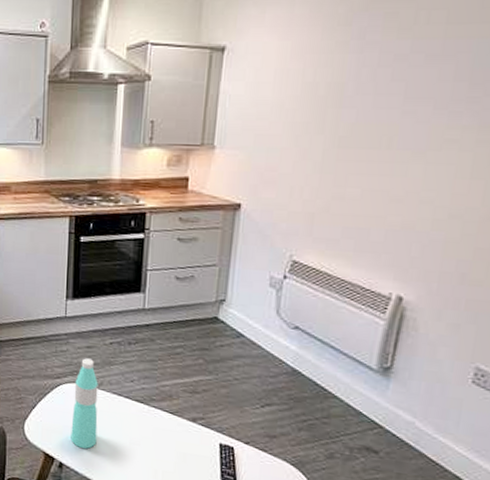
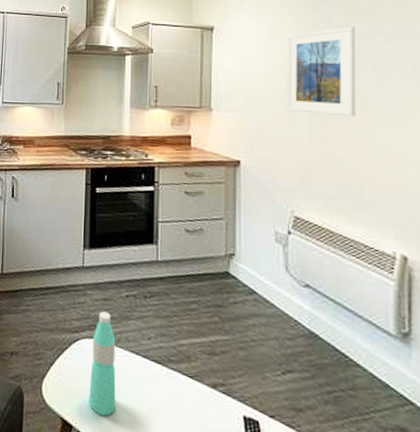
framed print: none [298,43,393,153] -> present [285,26,356,117]

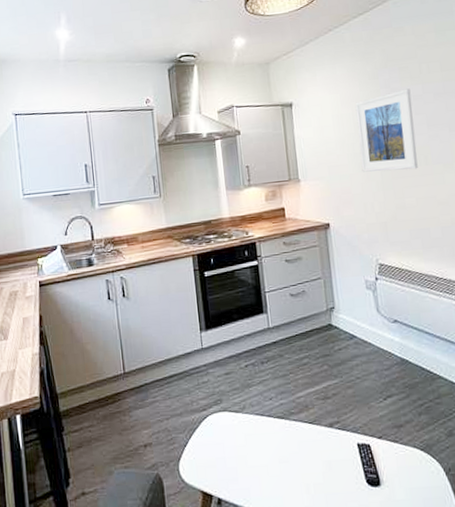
water bottle: present [89,311,116,416] -> none [219,385,249,478]

